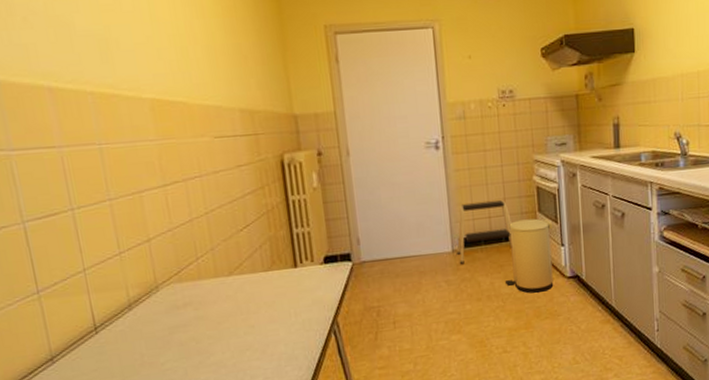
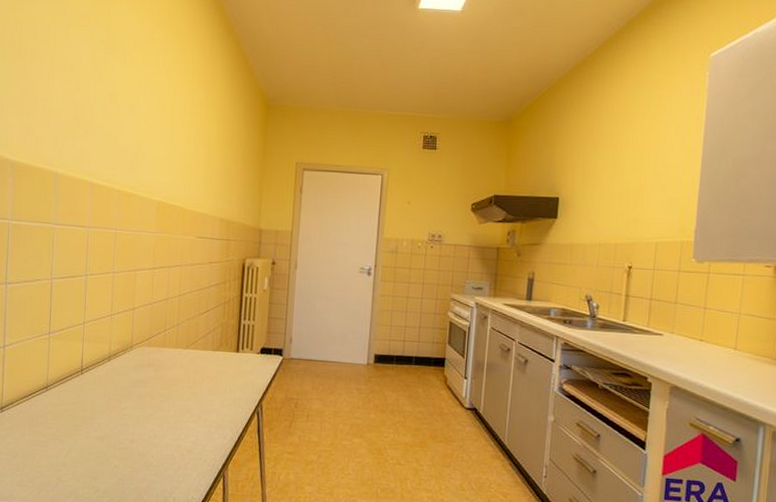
step stool: present [457,200,512,265] -> none [371,325,423,378]
pedal bin: present [504,218,554,293] -> none [408,348,460,417]

